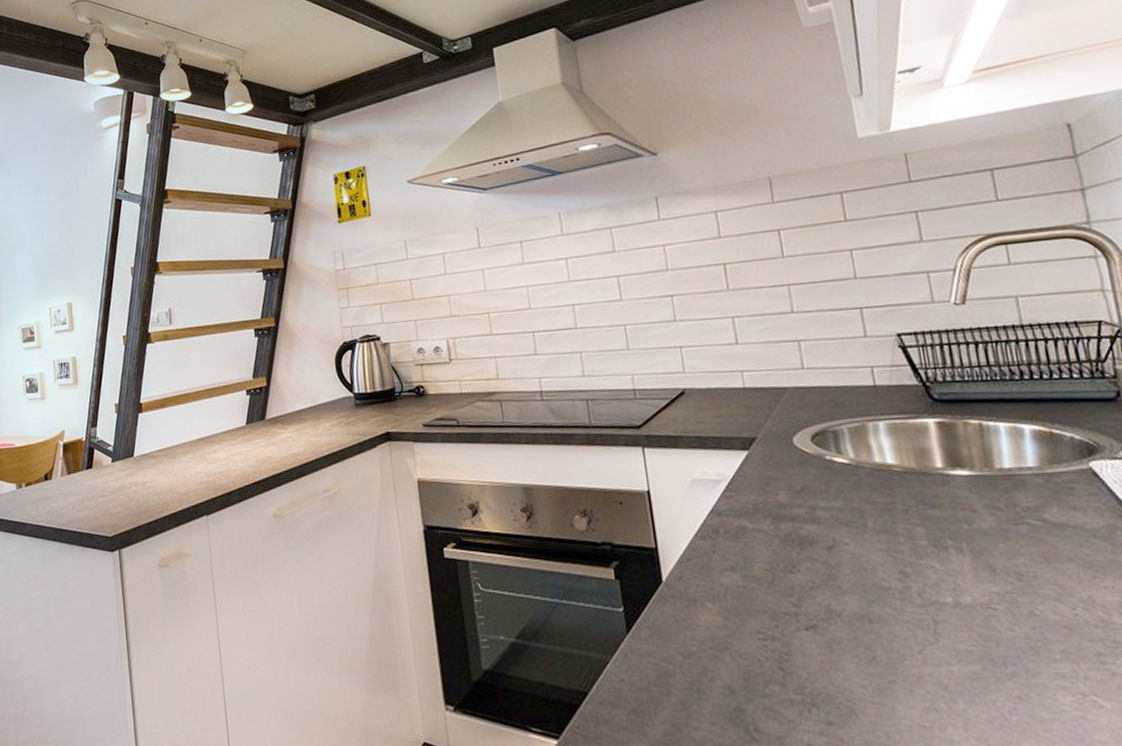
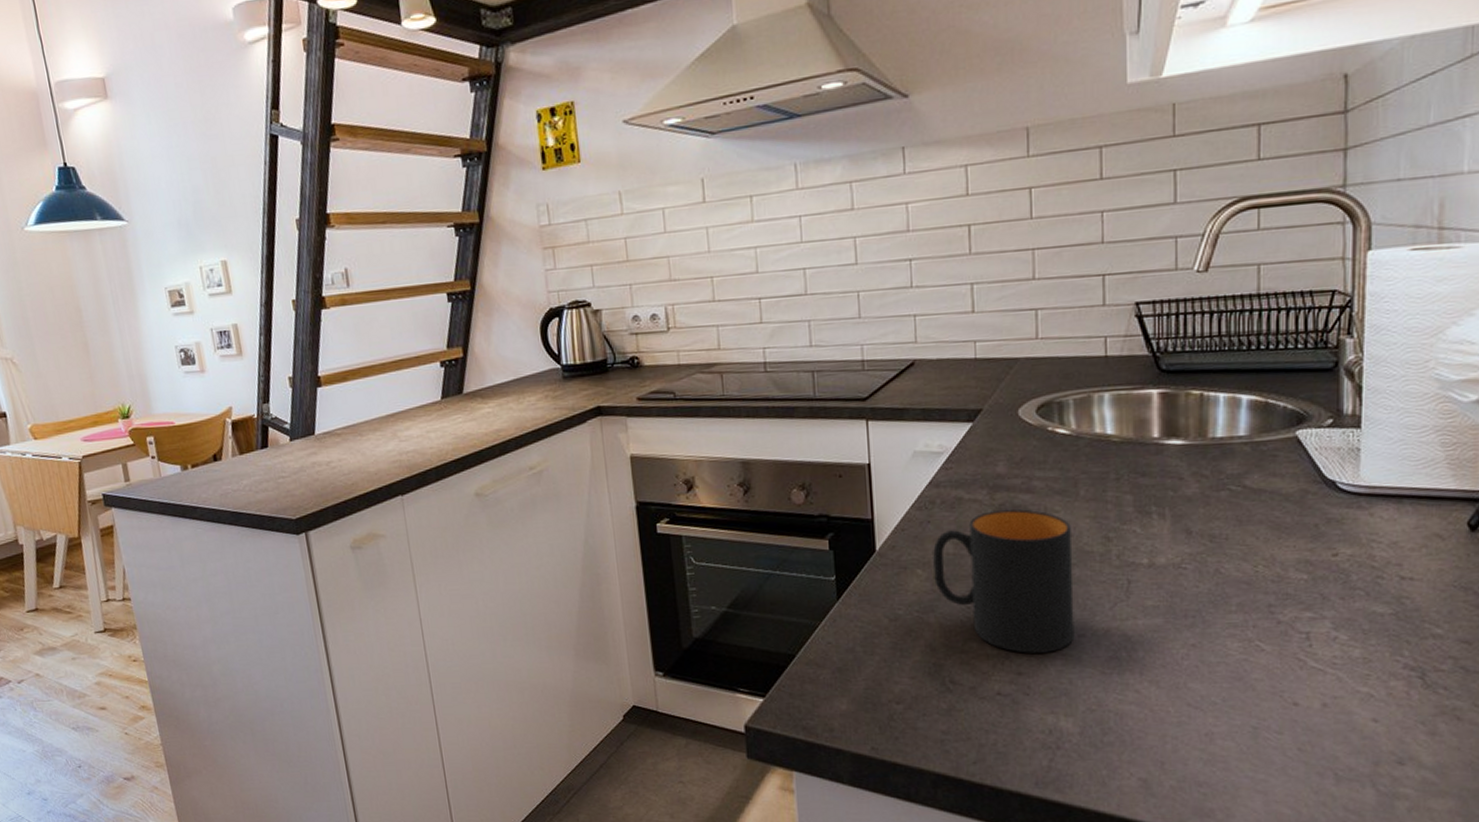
mug: none [721,541,885,700] -> present [933,509,1075,653]

